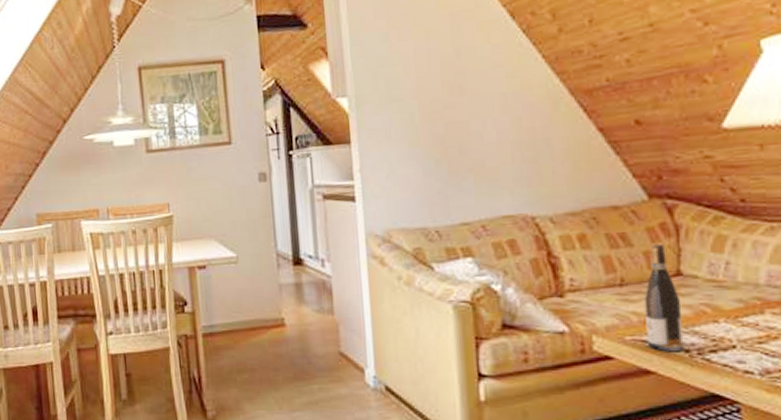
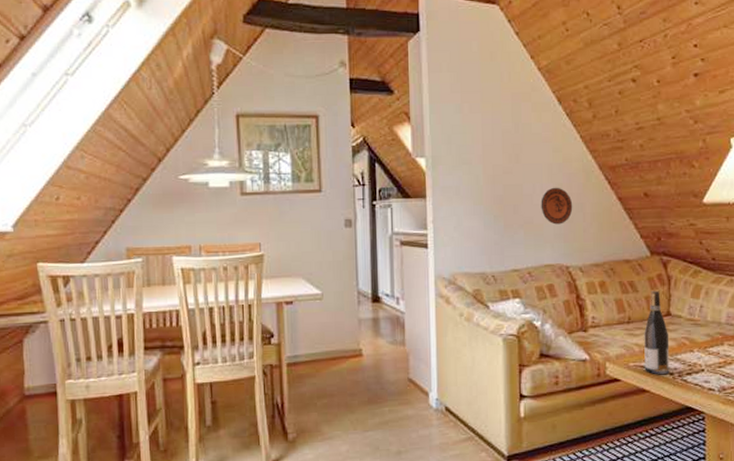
decorative plate: none [494,120,537,167] -> present [541,187,573,225]

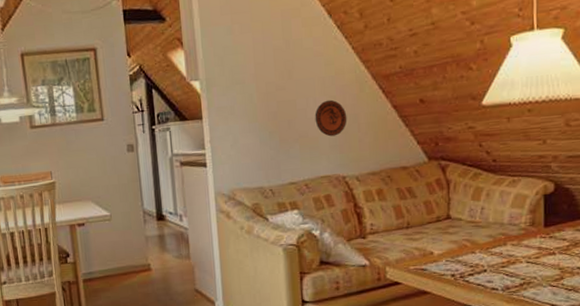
wine bottle: present [644,291,670,375] -> none [424,195,451,277]

